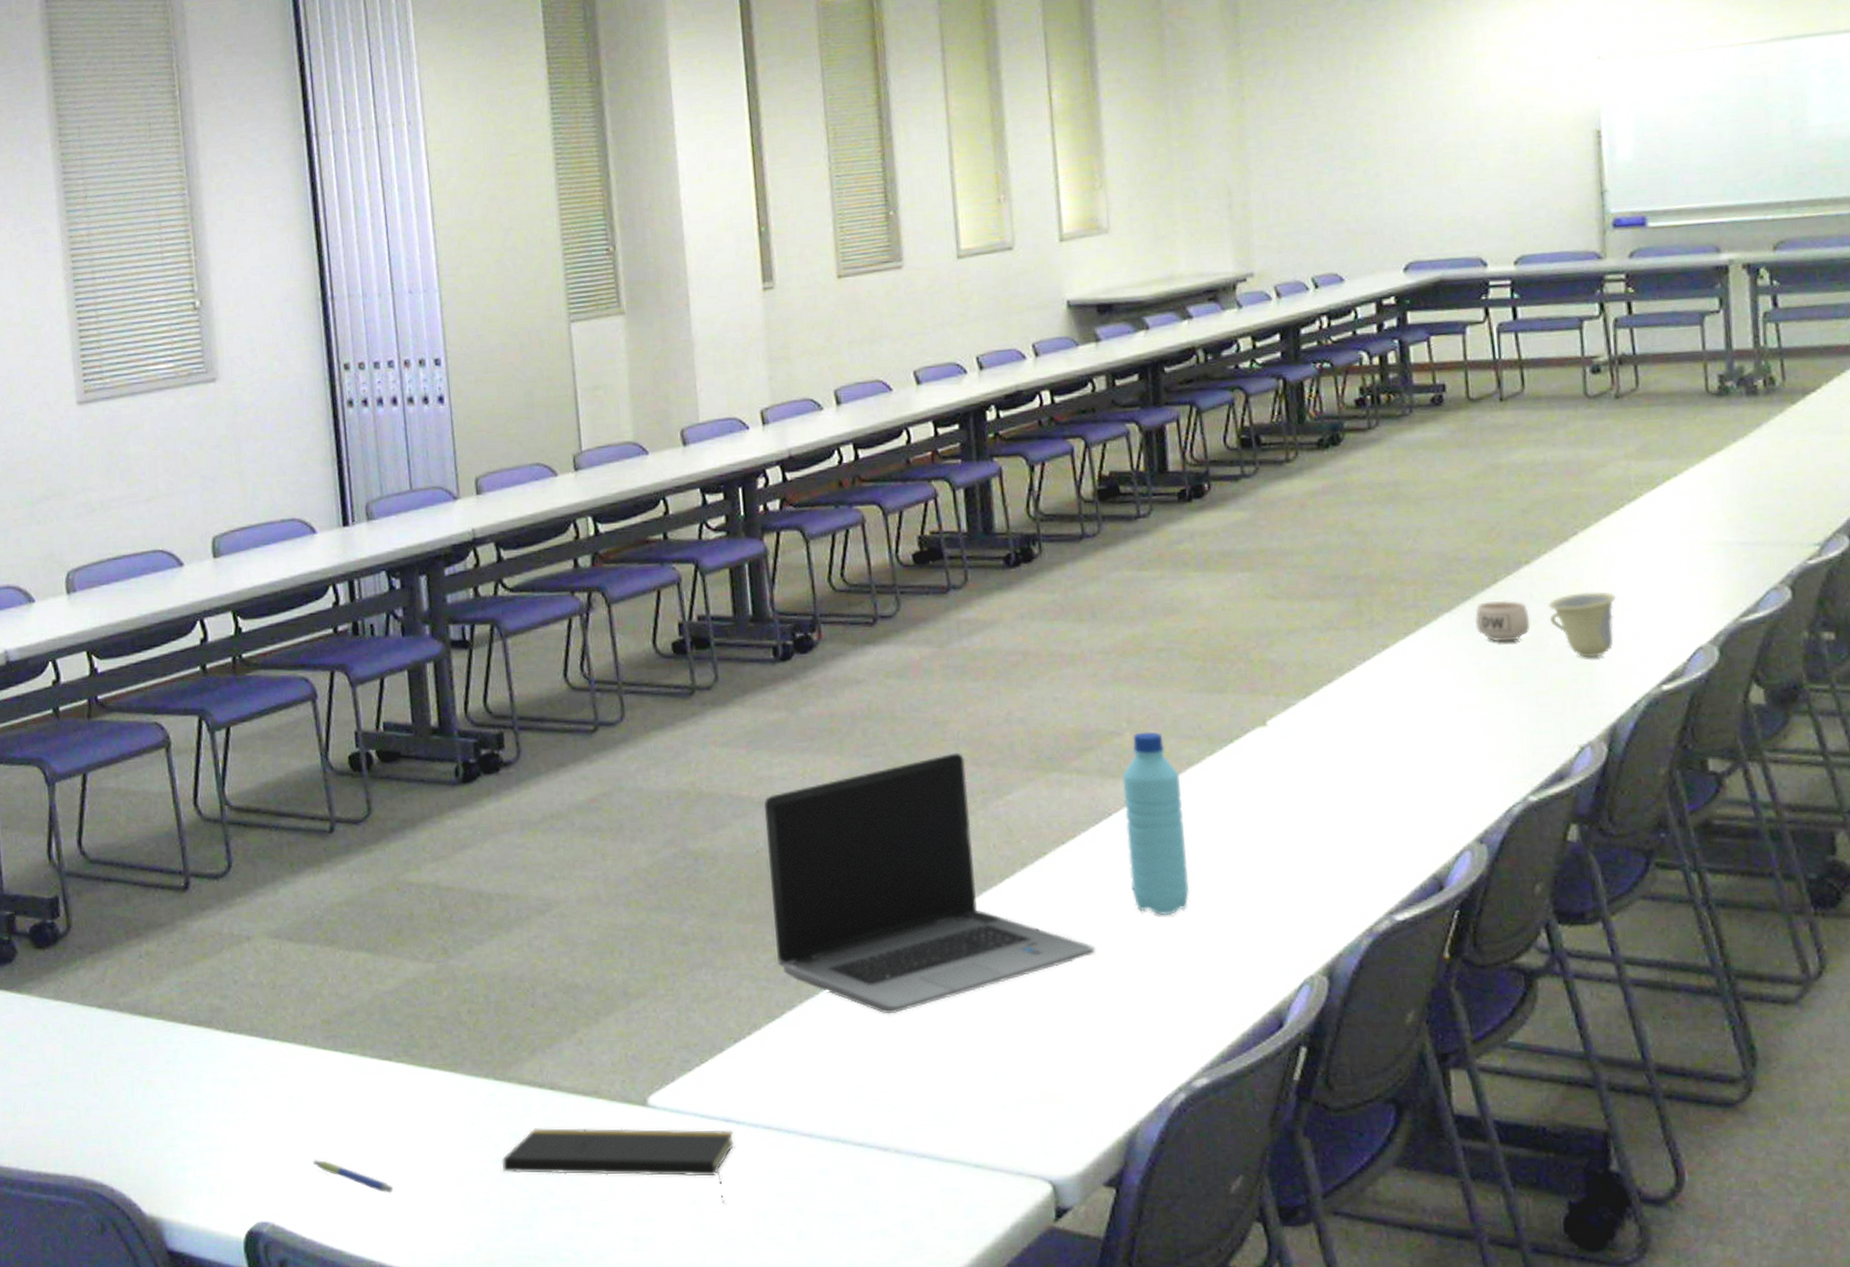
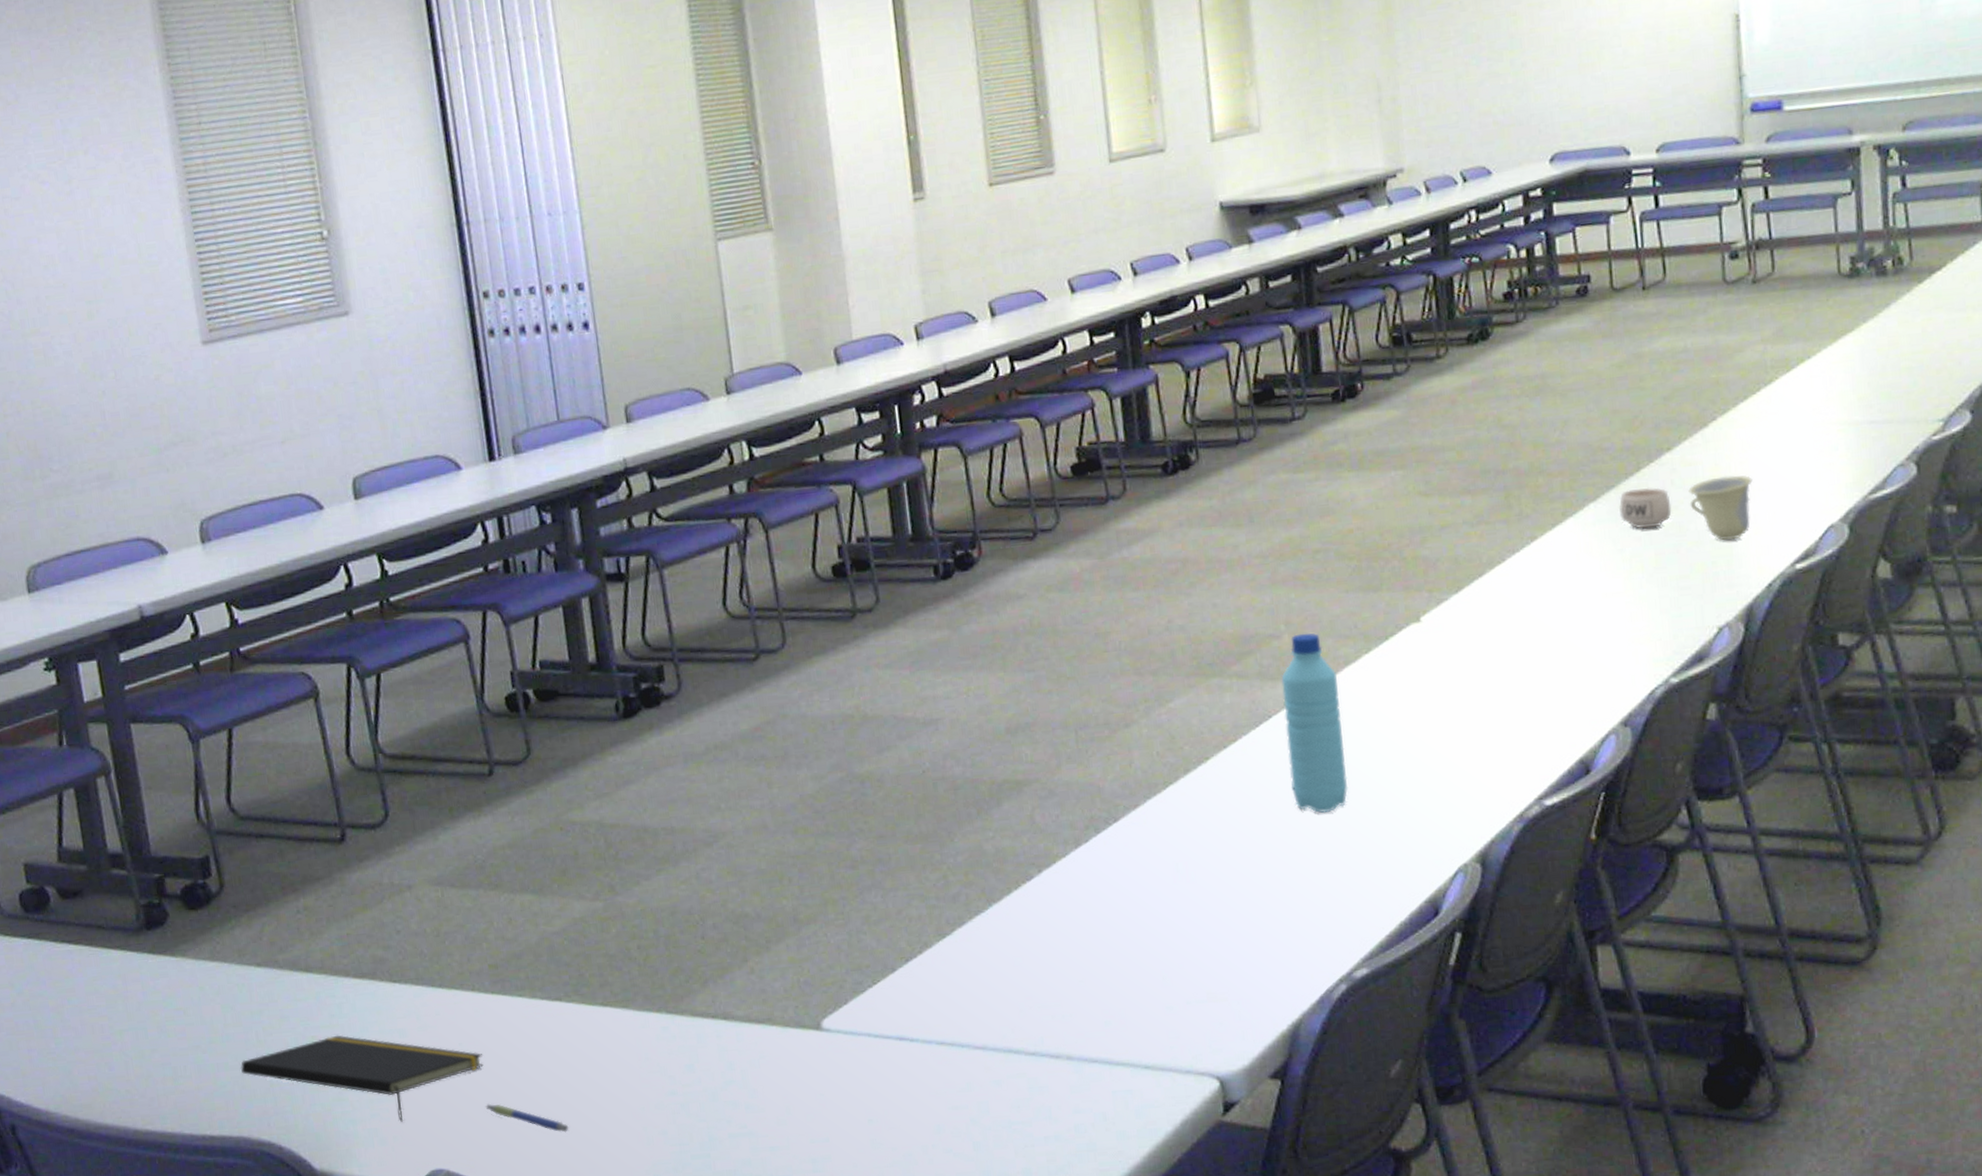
notepad: none [77,1081,313,1172] -> present [240,1035,484,1122]
notepad: present [501,1128,735,1203] -> none [676,1048,910,1120]
laptop computer: present [764,752,1096,1014] -> none [928,663,1258,925]

